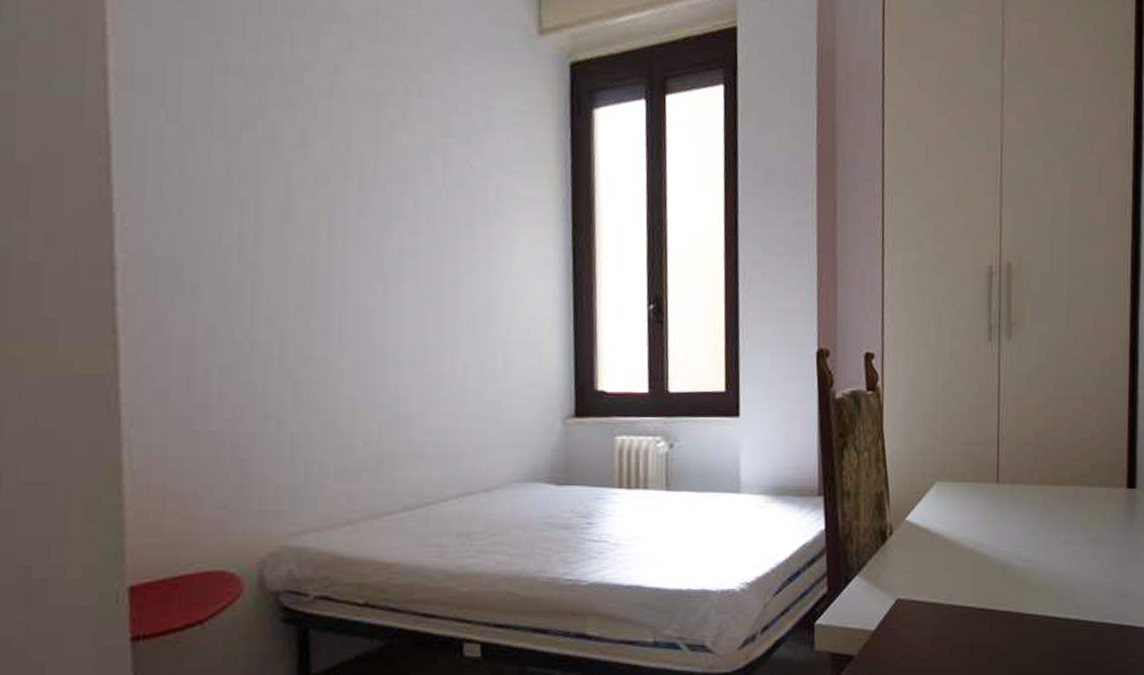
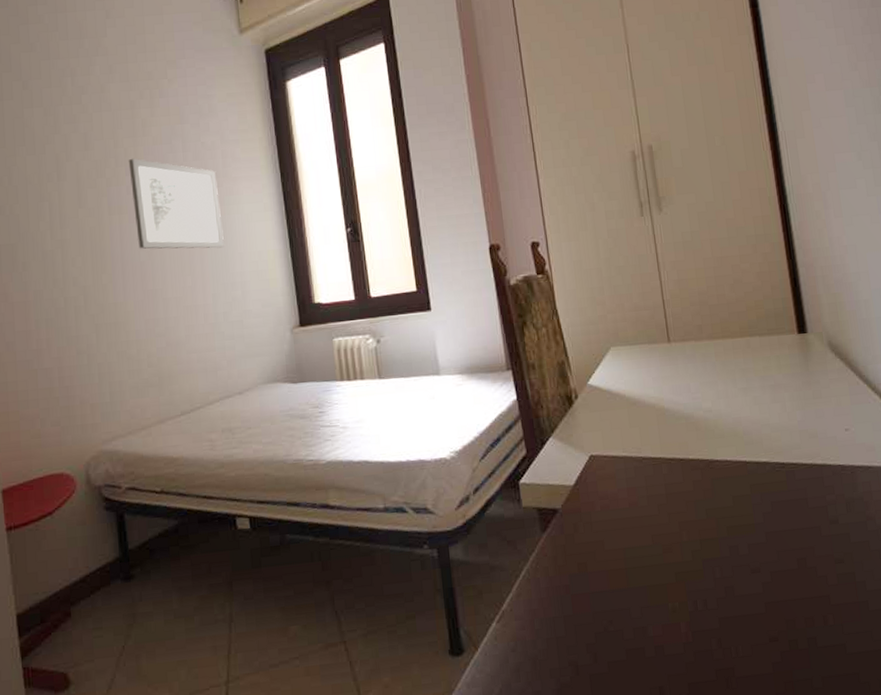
wall art: none [364,170,487,306] -> present [128,158,224,249]

